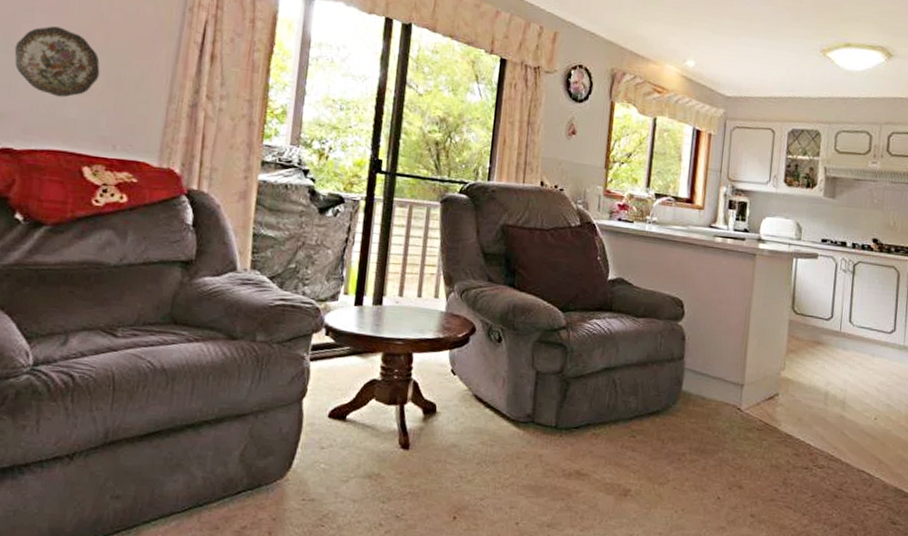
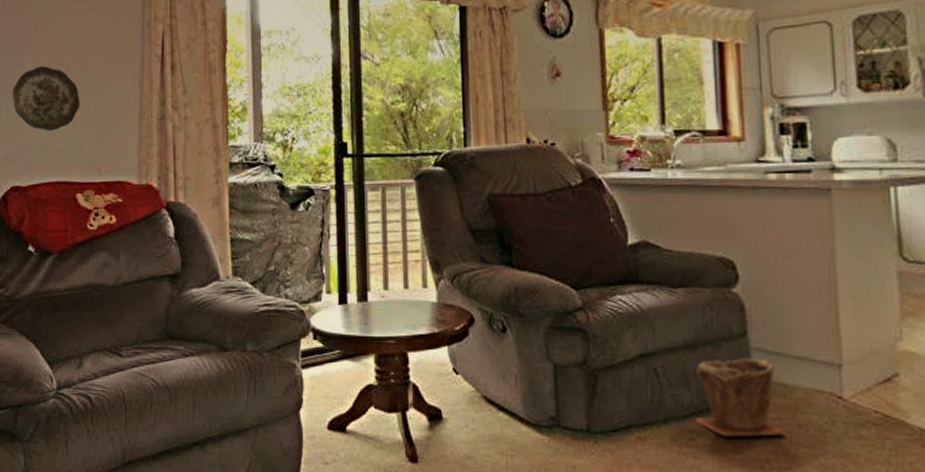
plant pot: none [637,375,700,436] -> present [695,359,786,437]

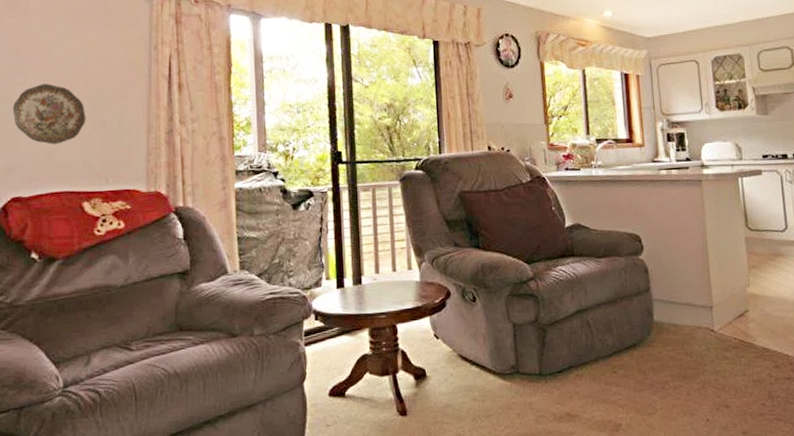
plant pot: present [695,359,786,437] -> none [616,307,678,368]

